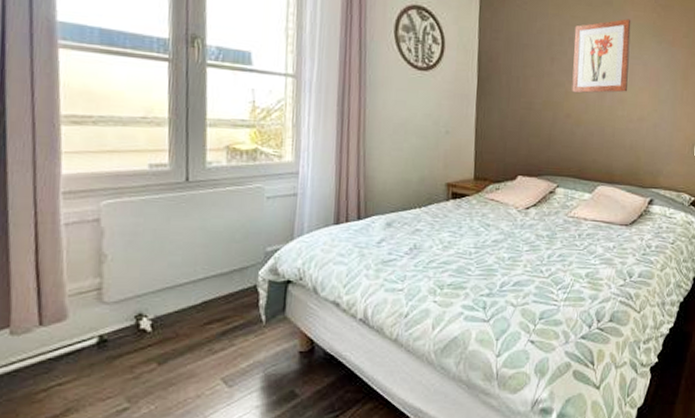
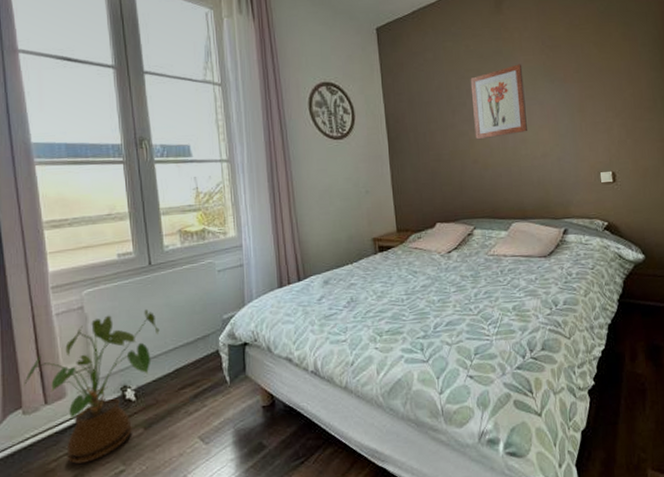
house plant: none [13,231,190,396] -> present [22,309,160,464]

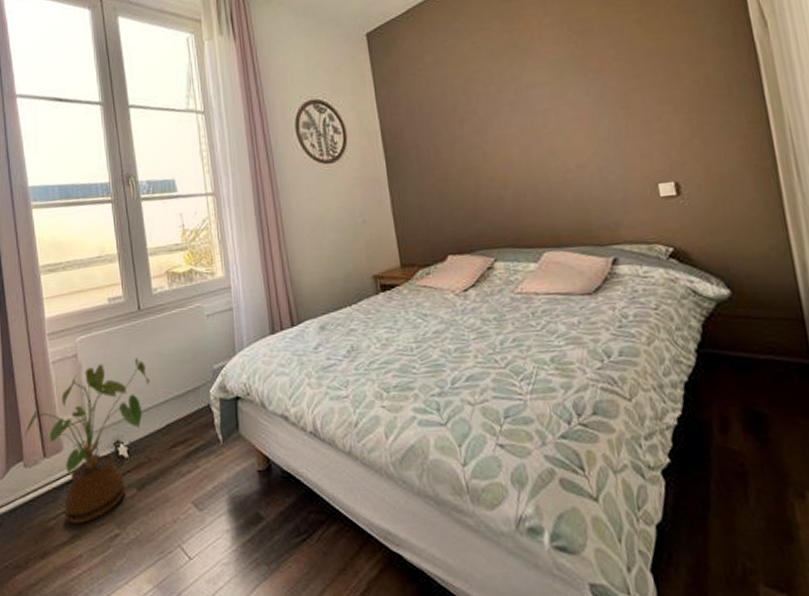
wall art: present [470,64,527,140] -> none [479,57,556,153]

